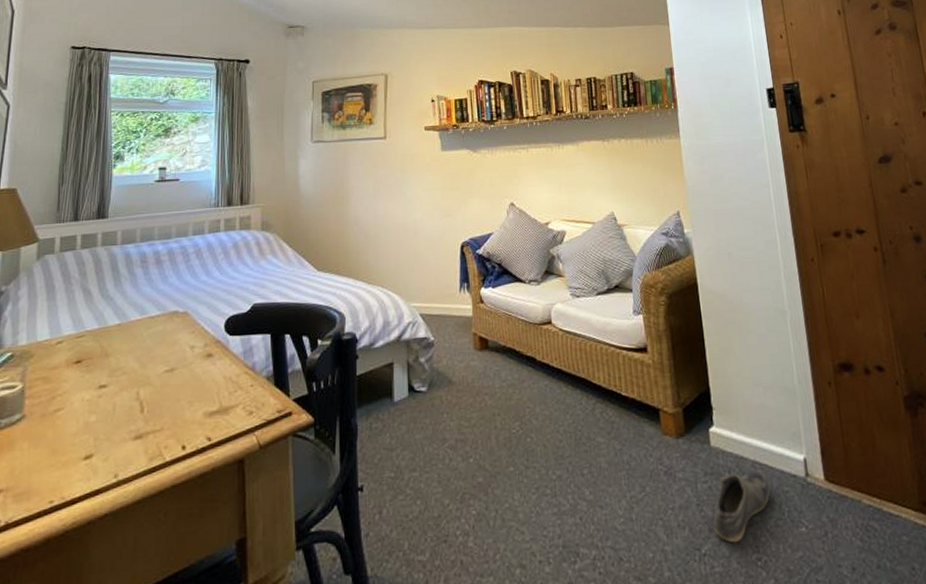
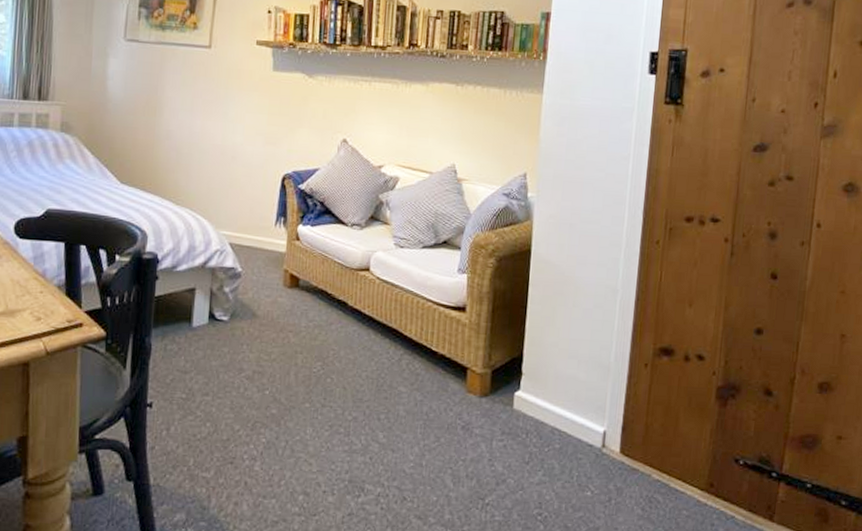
shoe: present [713,470,770,543] -> none [501,435,565,498]

